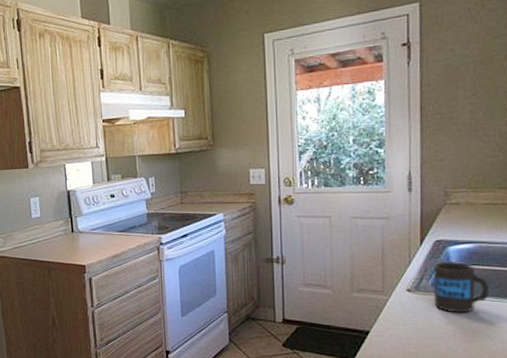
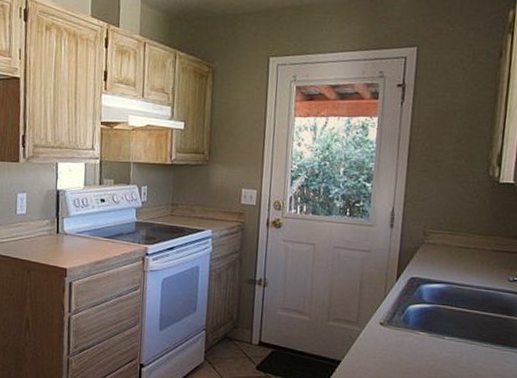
mug: present [433,262,490,313] -> none [403,299,456,351]

